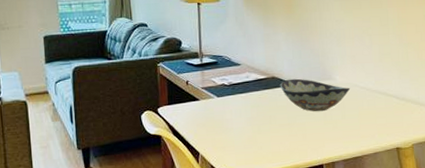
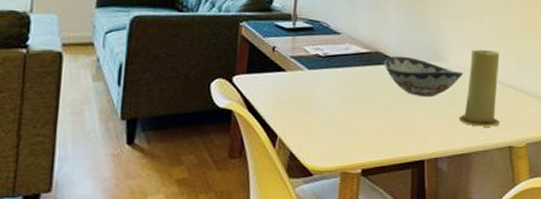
candle: none [350,65,386,133] -> present [459,49,500,127]

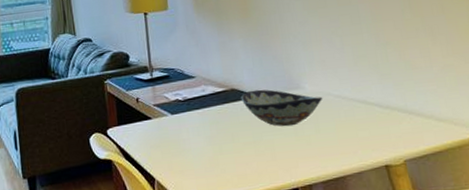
candle: present [459,49,500,127] -> none [326,70,371,149]

